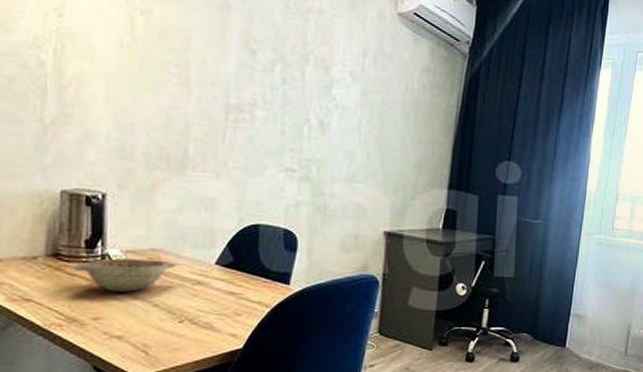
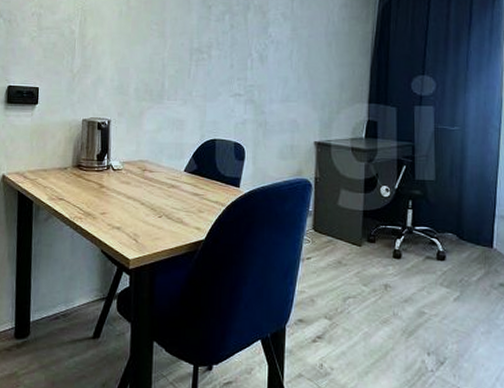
decorative bowl: present [73,258,177,292] -> none [89,168,157,194]

